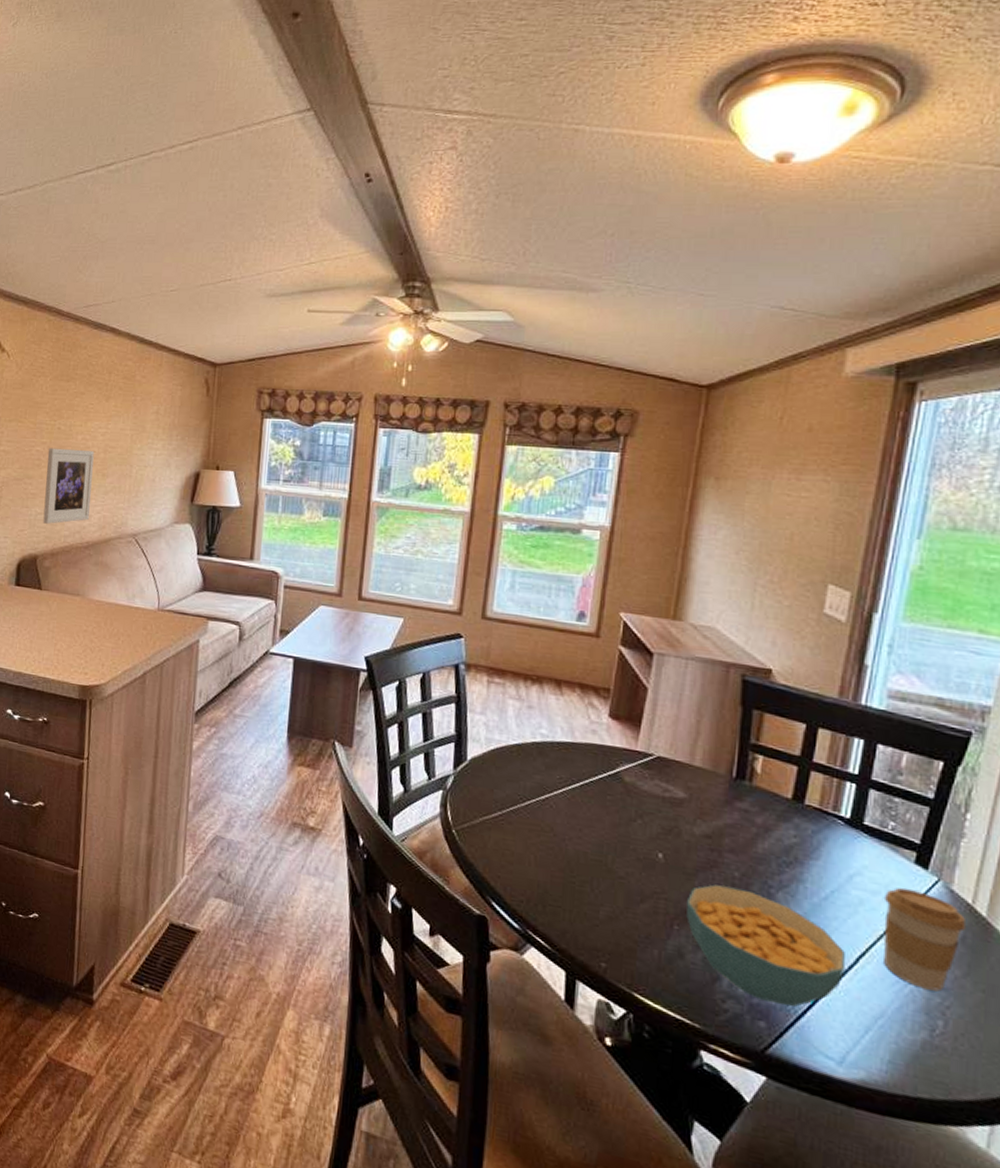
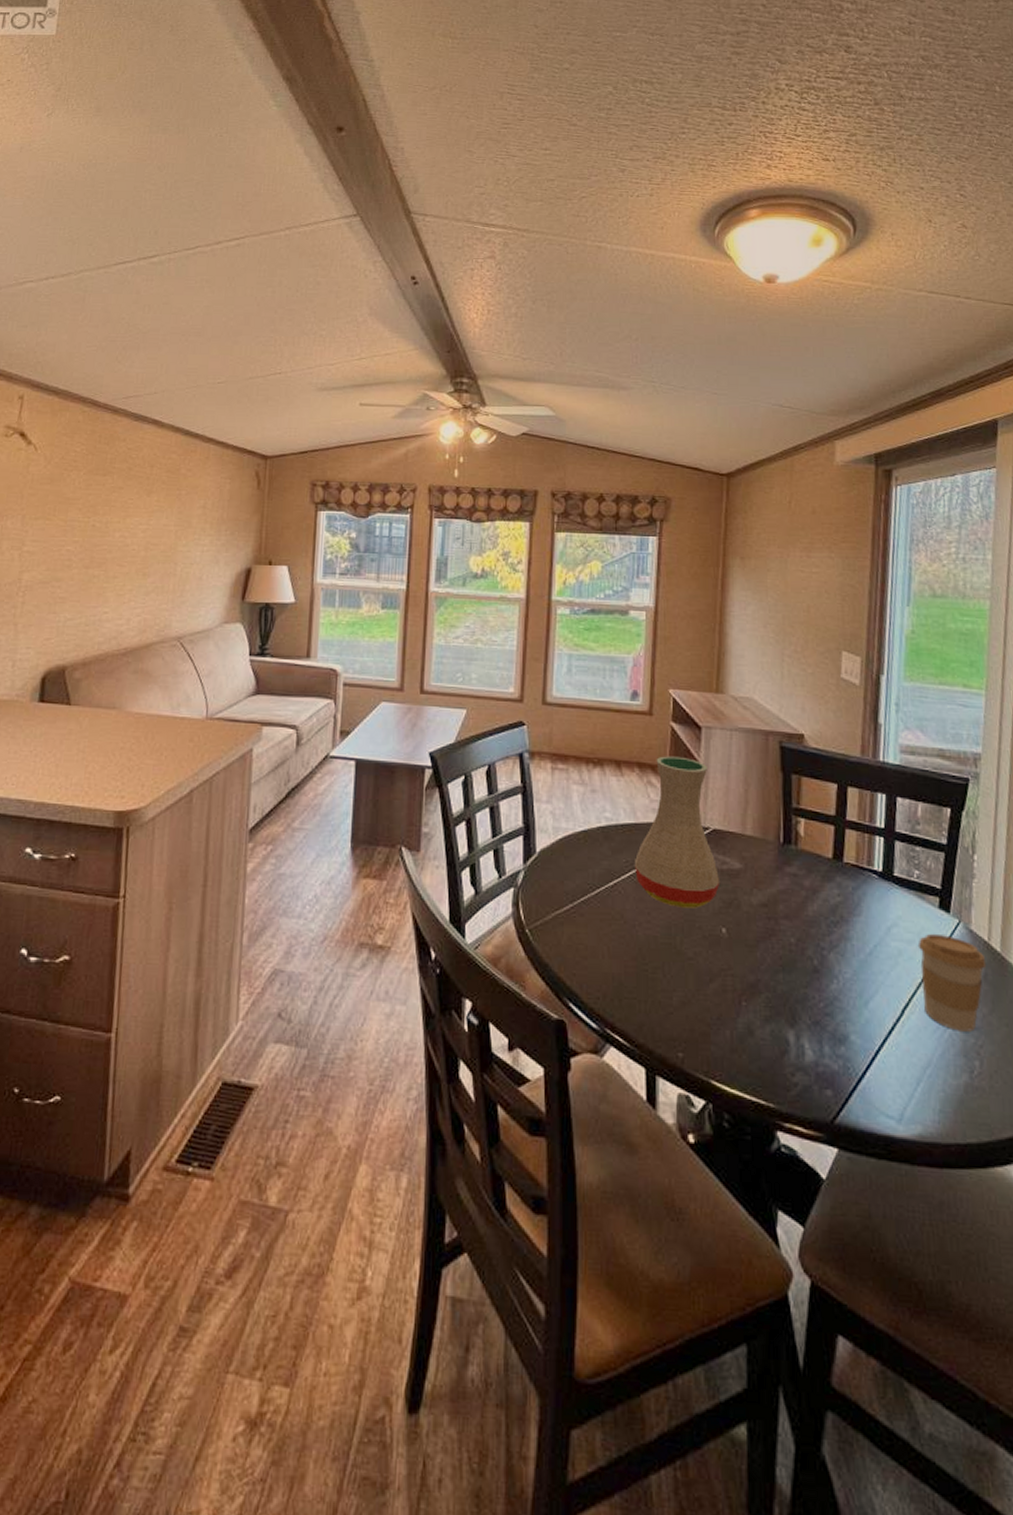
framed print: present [43,447,94,524] -> none [73,546,134,630]
vase: none [569,679,661,831] -> present [635,756,721,908]
cereal bowl: present [686,884,846,1007] -> none [752,953,895,1070]

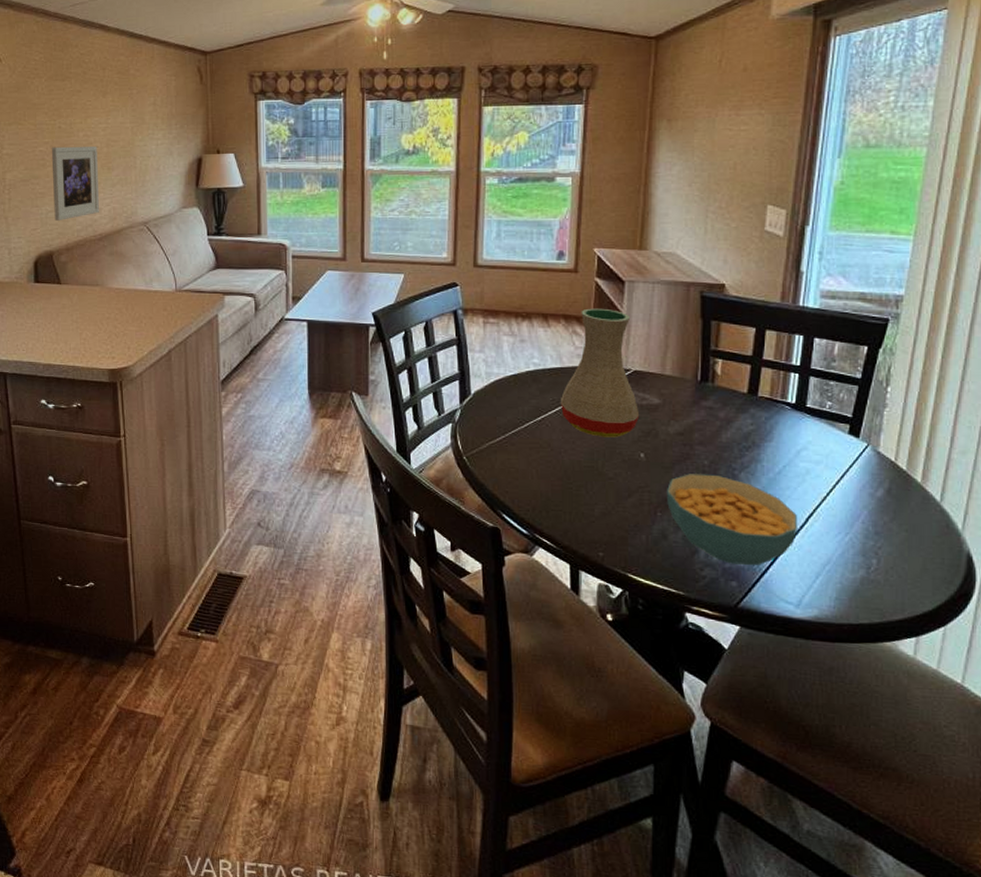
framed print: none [73,546,134,630] -> present [51,146,99,221]
cereal bowl: none [752,953,895,1070] -> present [667,474,798,566]
coffee cup: present [917,933,987,1032] -> none [825,455,891,536]

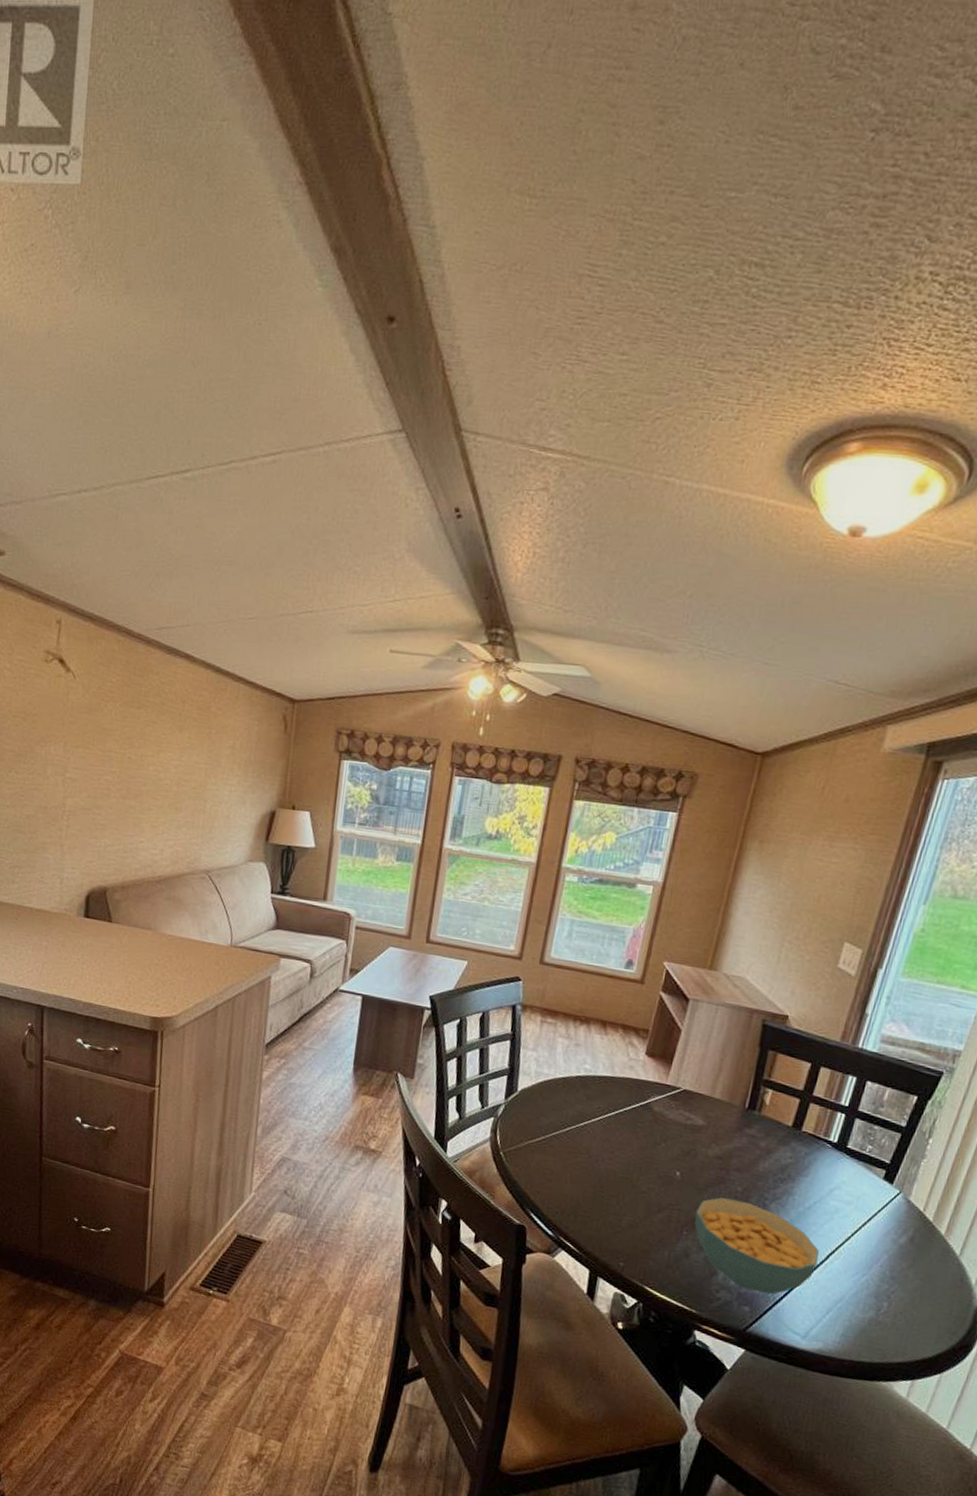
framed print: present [51,146,99,221] -> none [113,777,167,857]
vase: present [561,308,640,438] -> none [605,1021,689,1153]

